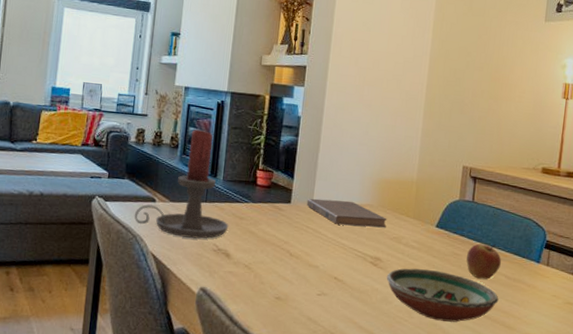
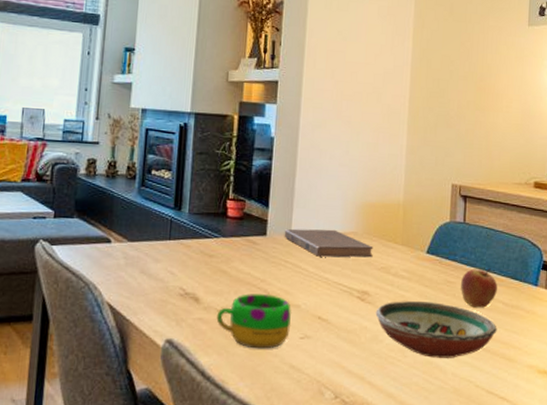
candle holder: present [134,129,229,239] -> none [85,156,197,283]
mug: none [244,253,311,302] -> present [216,294,291,349]

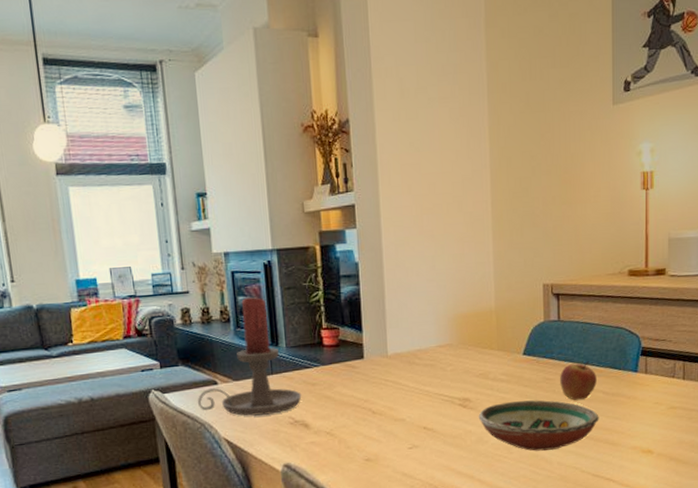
candle holder: none [85,156,197,283] -> present [197,297,302,417]
mug: present [216,294,291,349] -> none [327,412,398,463]
book: present [284,228,373,257] -> none [380,344,470,372]

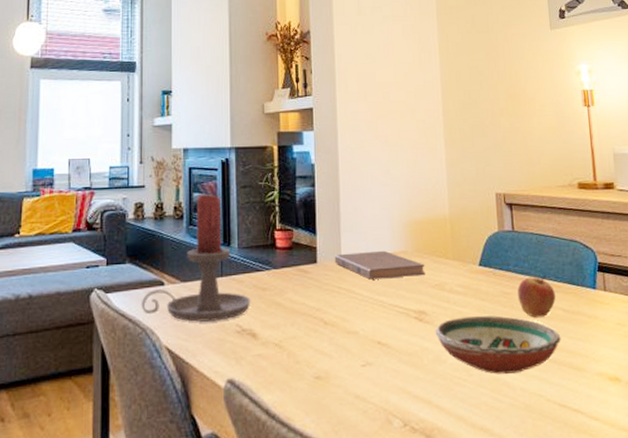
book: none [380,344,470,372] -> present [334,250,426,280]

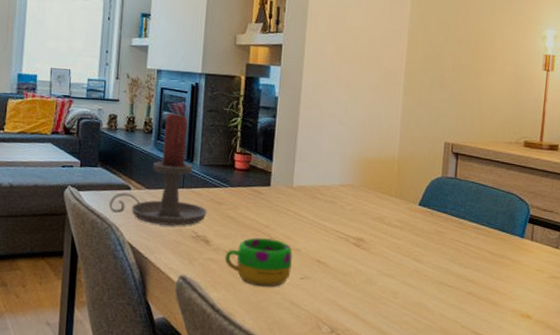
mug: none [275,323,351,381] -> present [225,238,293,287]
book: present [334,250,426,280] -> none [286,180,369,208]
decorative bowl: present [435,315,561,374] -> none [370,248,484,301]
fruit: present [517,275,556,317] -> none [450,220,485,256]

